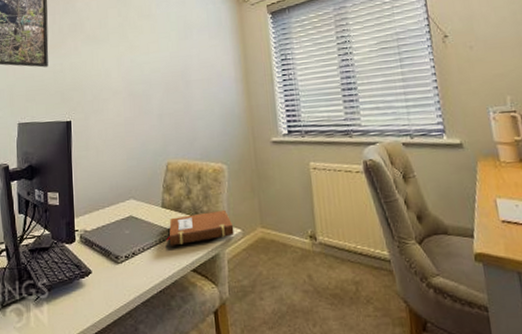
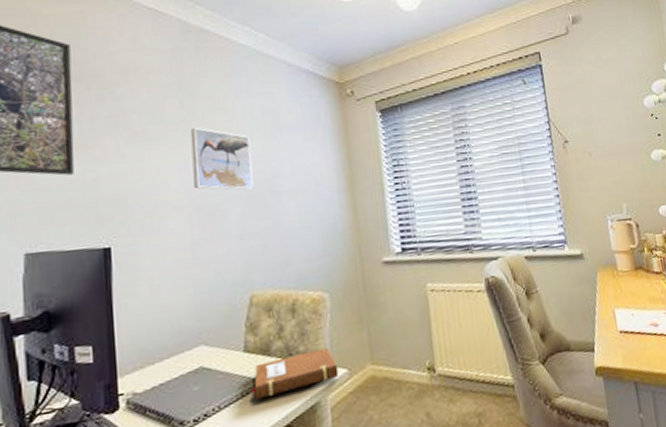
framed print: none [125,31,170,80] -> present [190,128,254,191]

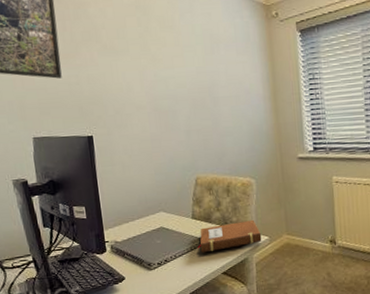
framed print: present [190,128,254,191] -> none [146,43,197,96]

